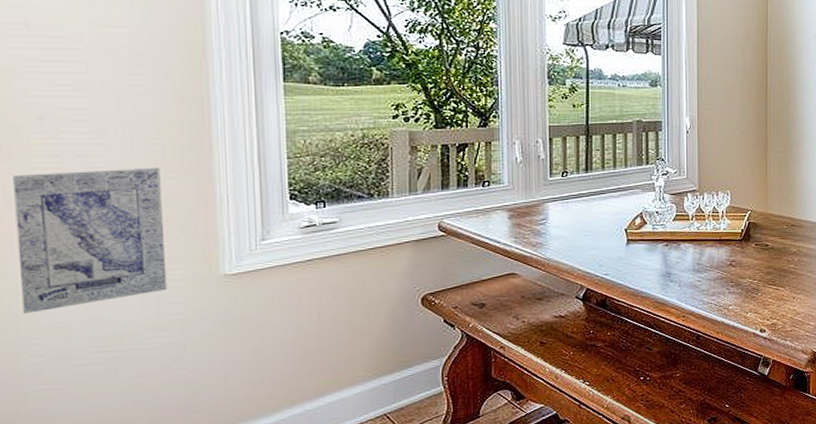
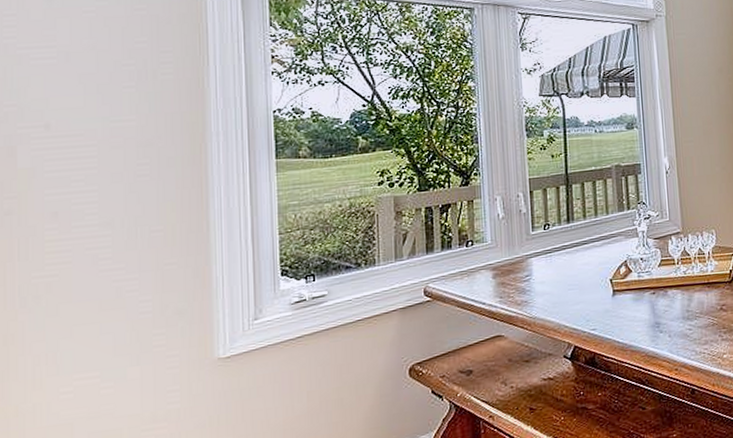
wall art: present [13,167,168,313] -> none [28,254,165,413]

